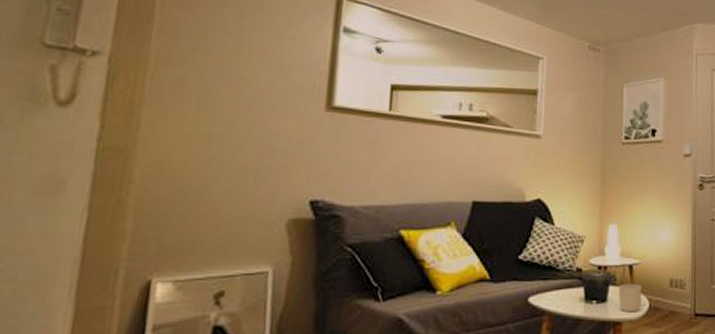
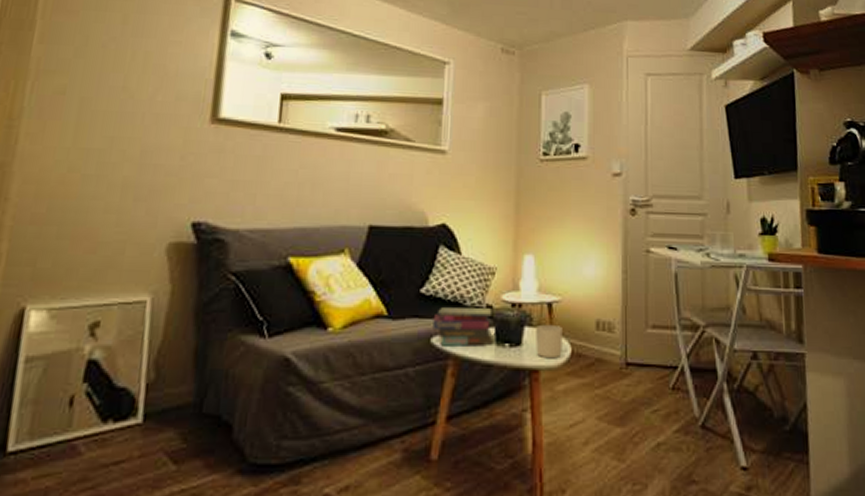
books: none [530,271,583,304] -> present [432,308,493,346]

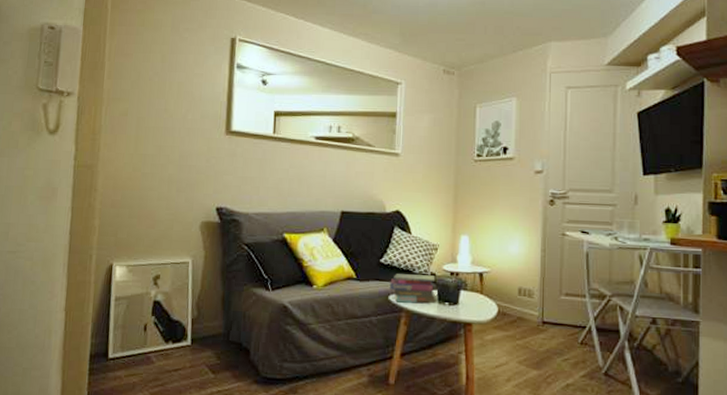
mug: present [536,324,563,359] -> none [469,289,491,316]

